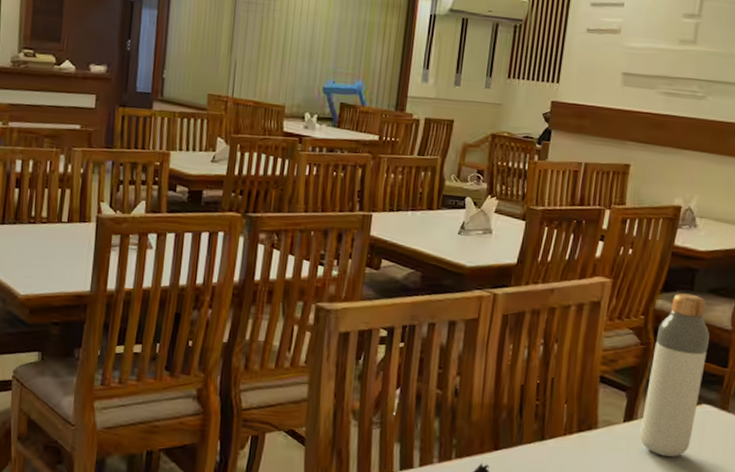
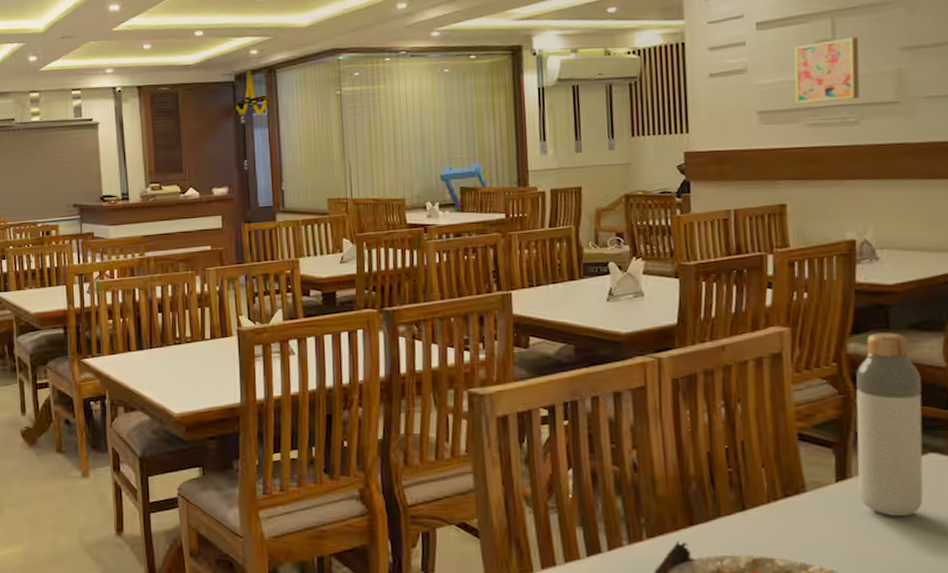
wall art: none [656,15,721,75] -> present [794,37,860,105]

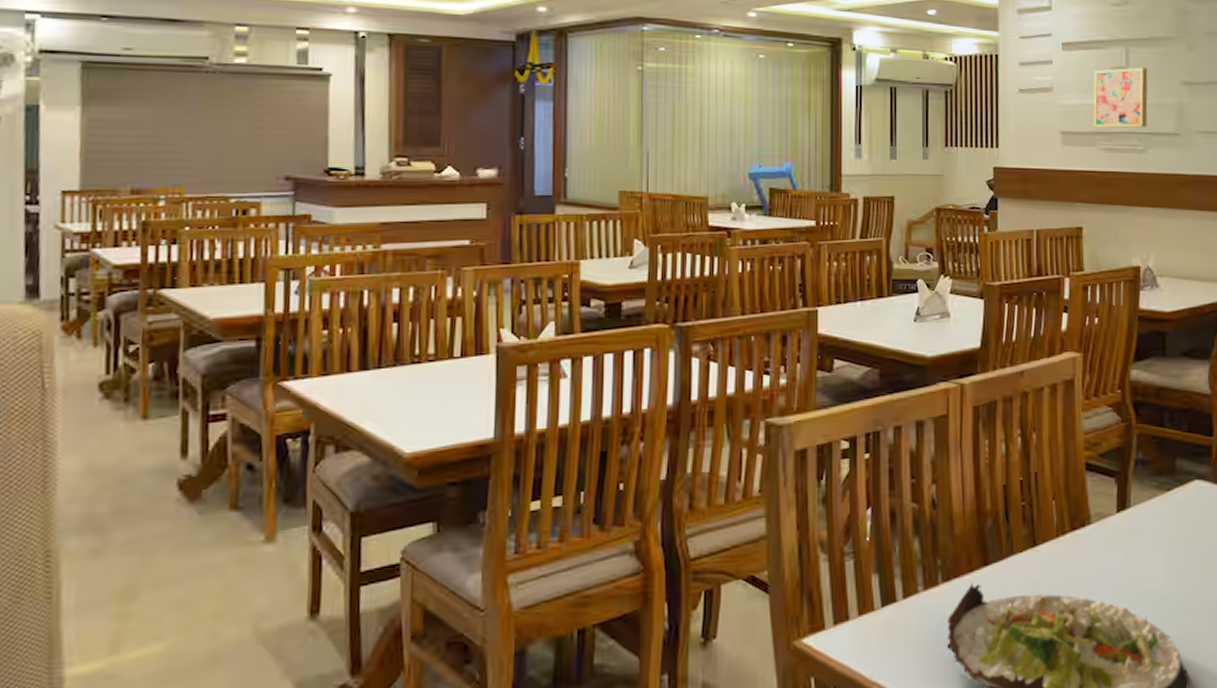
bottle: present [855,333,923,516] -> none [1135,360,1191,545]

